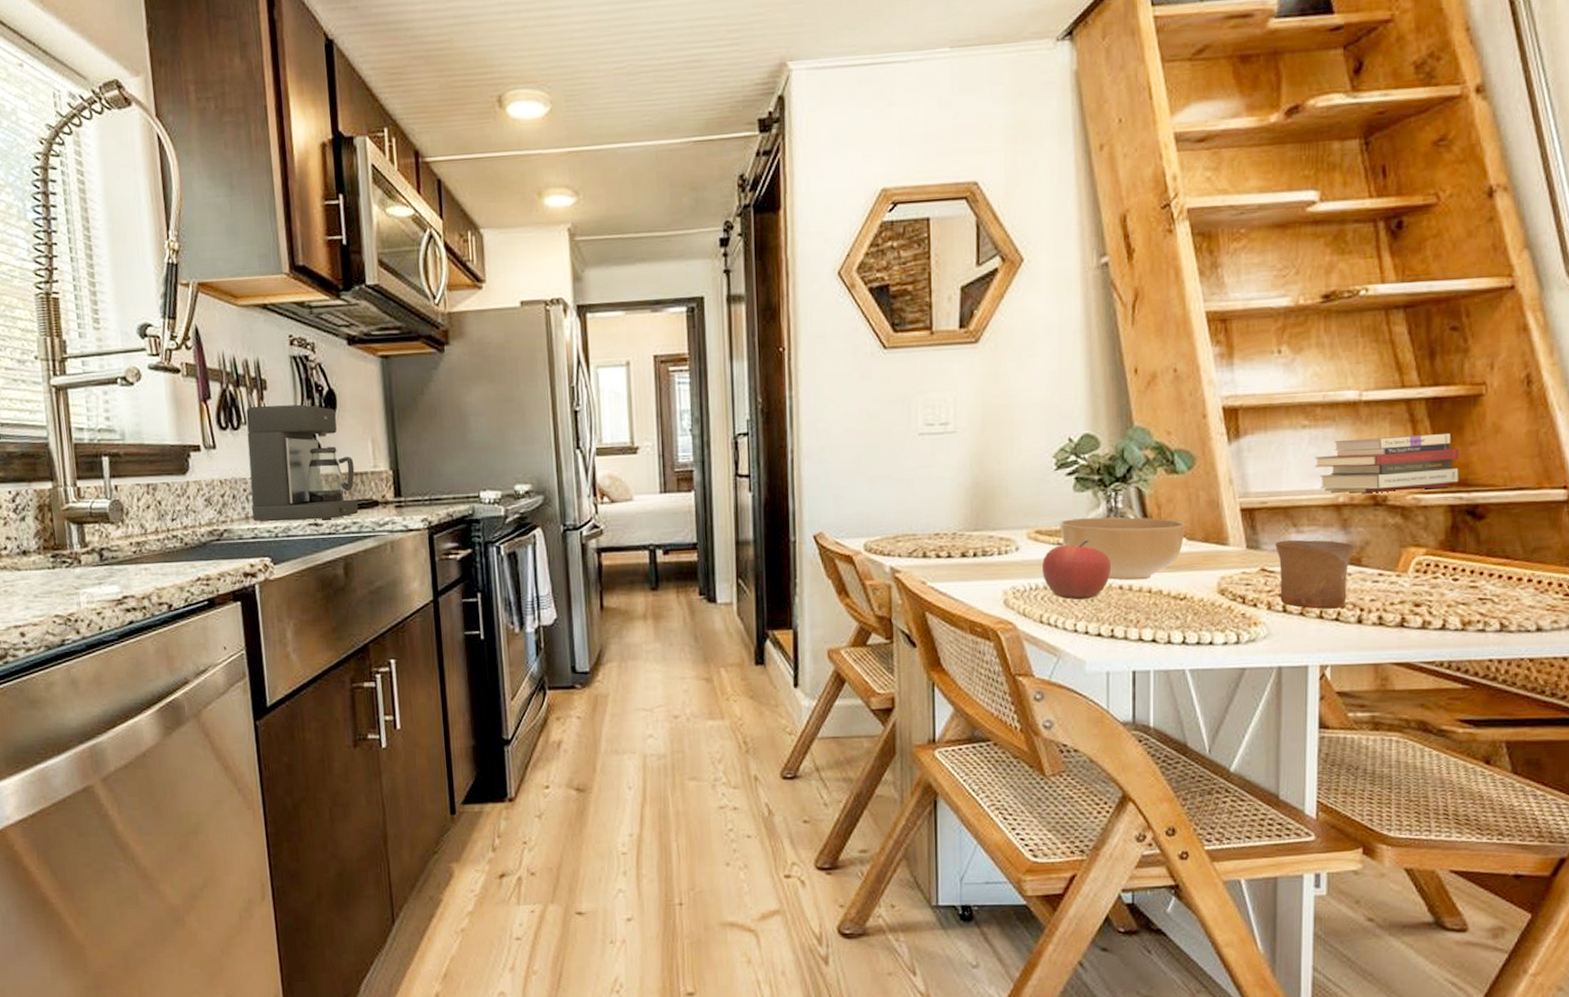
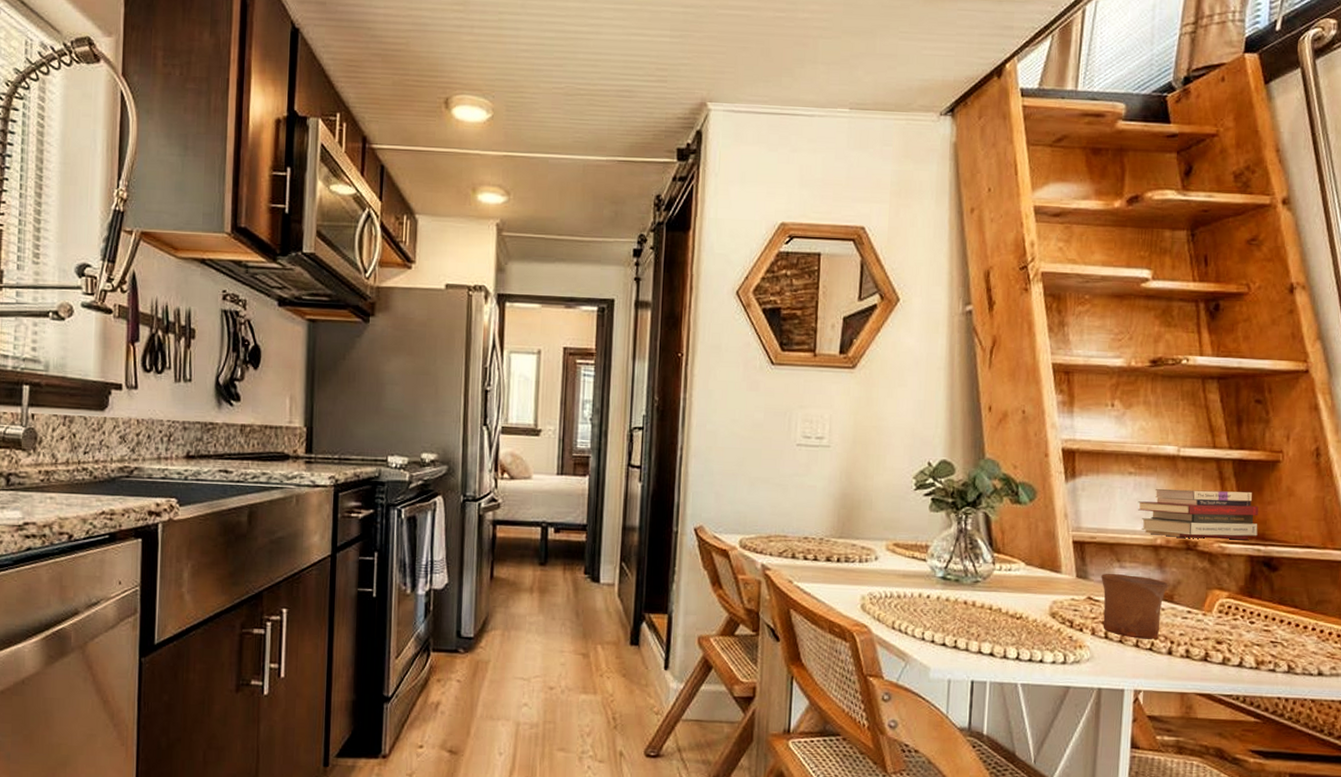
coffee maker: present [246,404,359,522] -> none [165,353,270,468]
fruit: present [1042,539,1112,601] -> none [897,555,959,611]
bowl: present [1059,517,1186,580] -> none [915,535,1025,597]

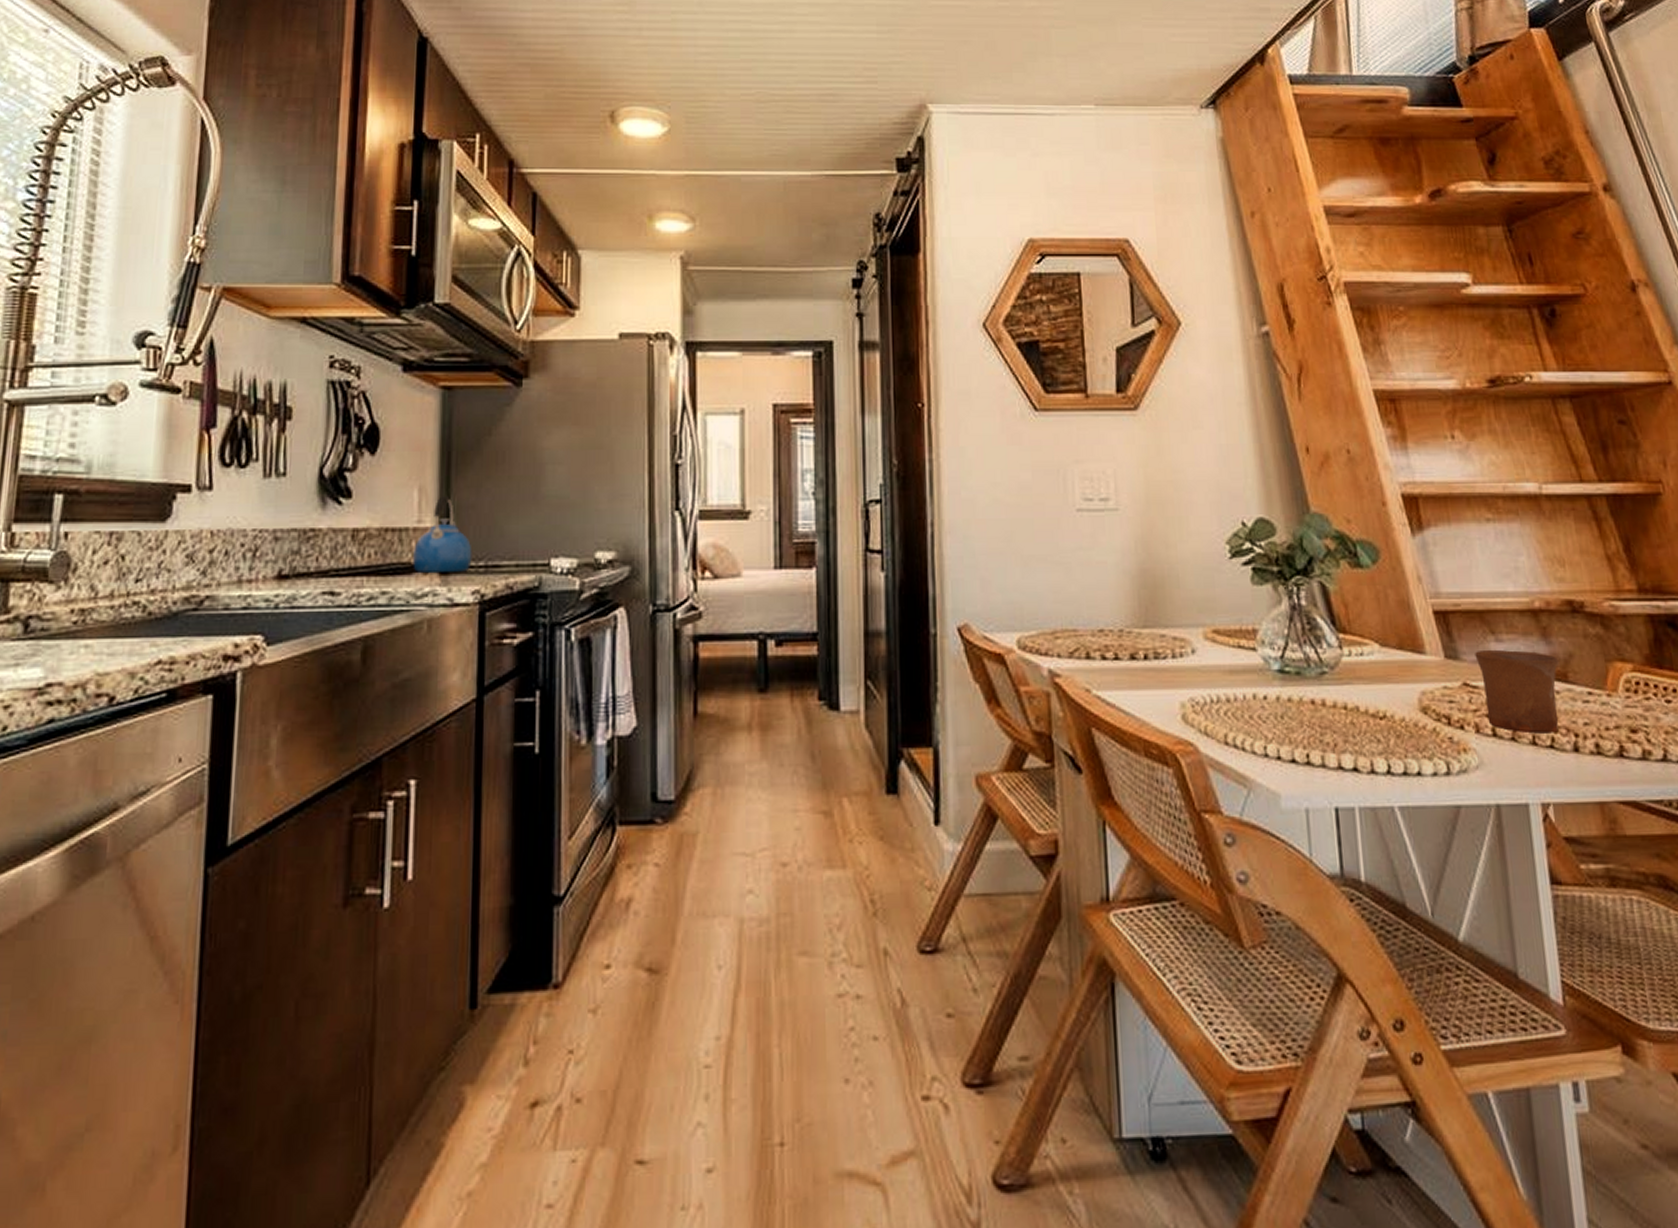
kettle: none [285,404,330,462] -> present [413,496,473,572]
books: present [1137,488,1259,540] -> none [1502,533,1653,597]

